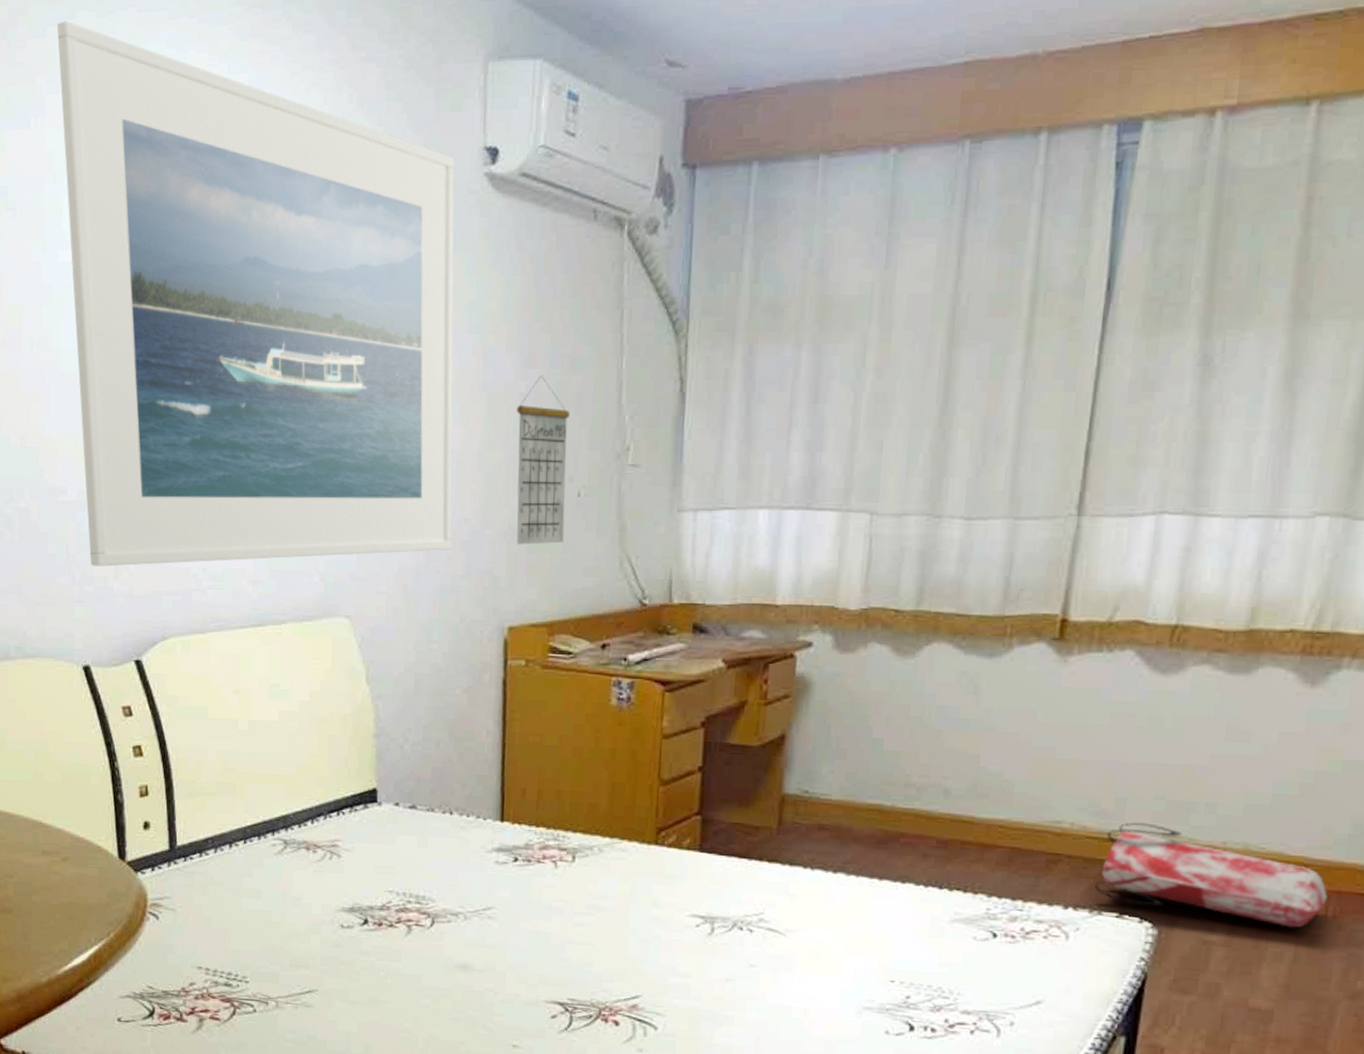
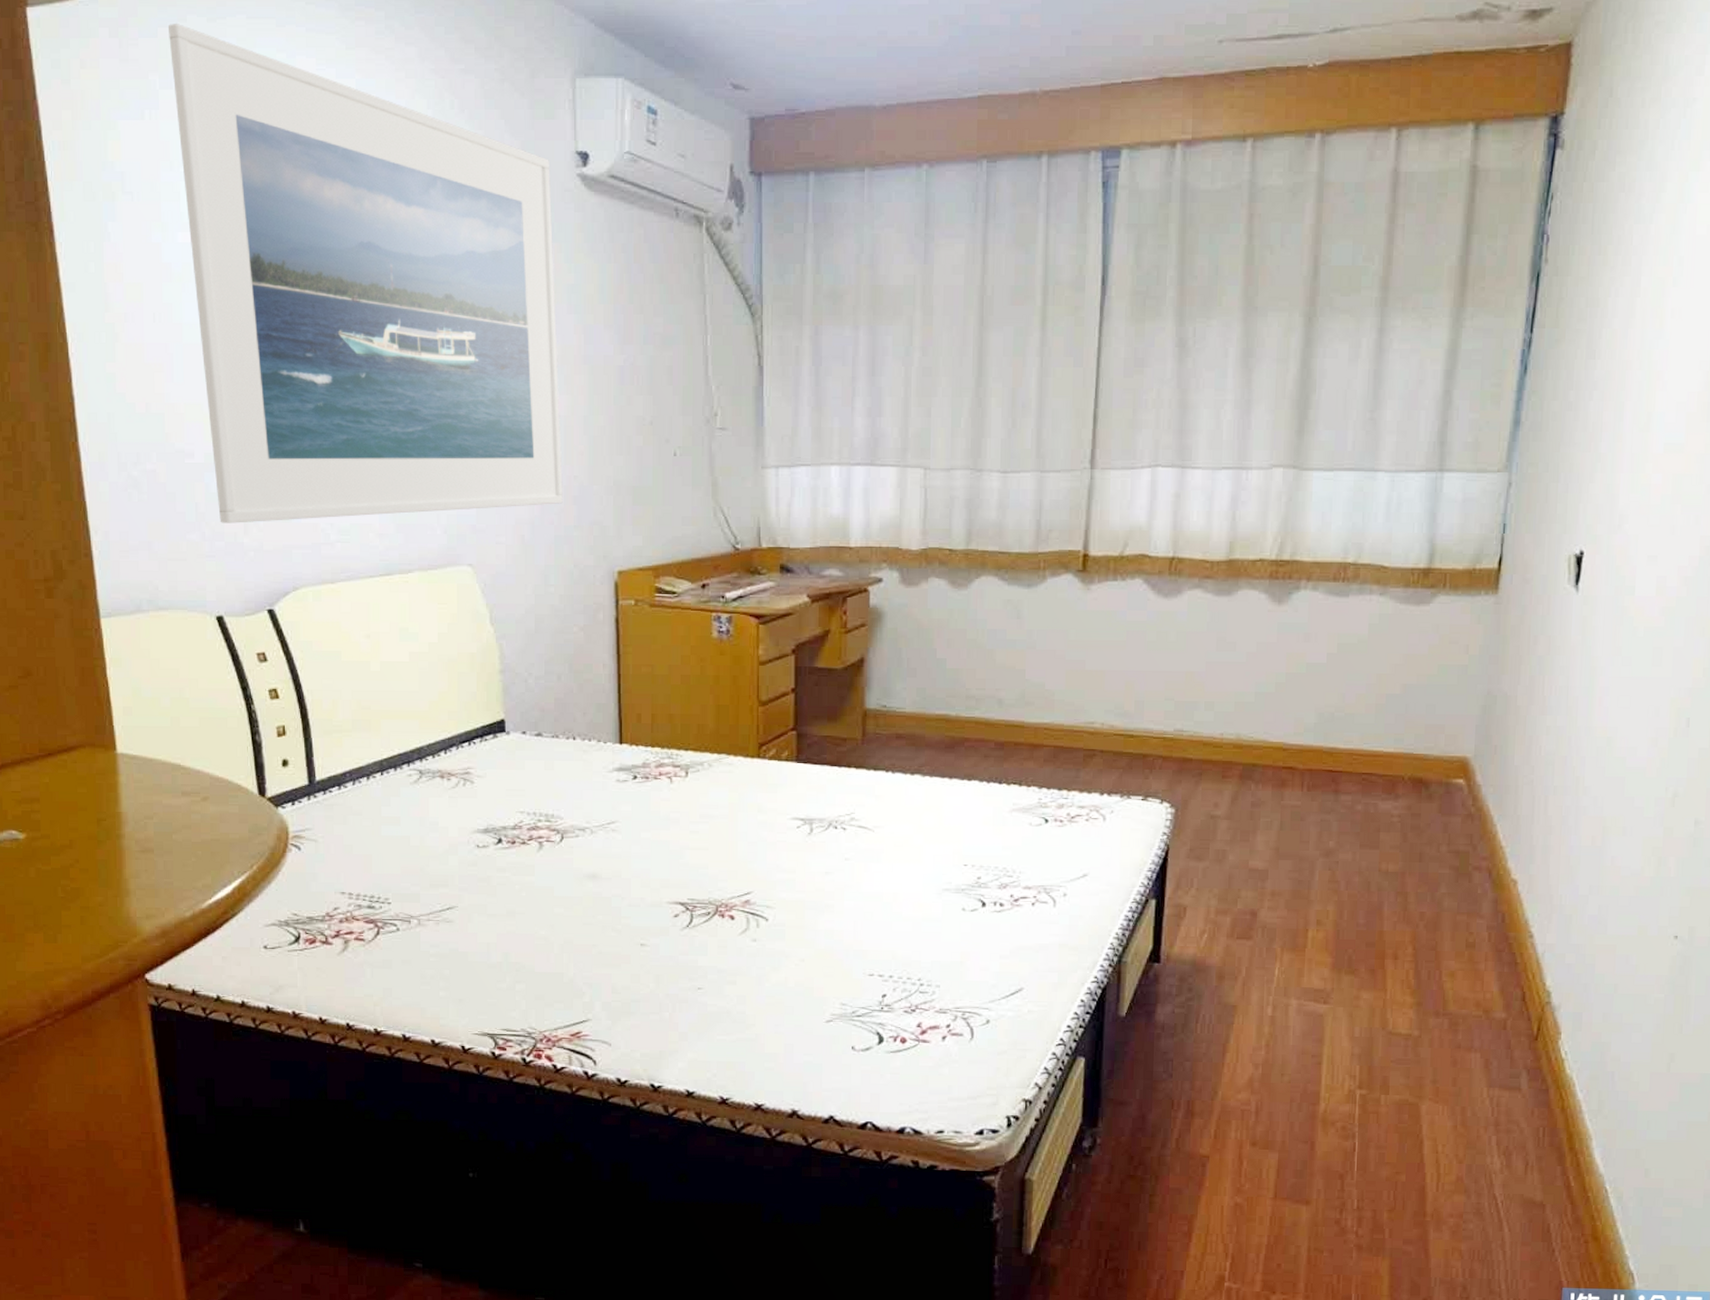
calendar: present [516,375,571,545] -> none [616,350,664,498]
bag: present [1095,822,1327,928] -> none [1123,720,1302,801]

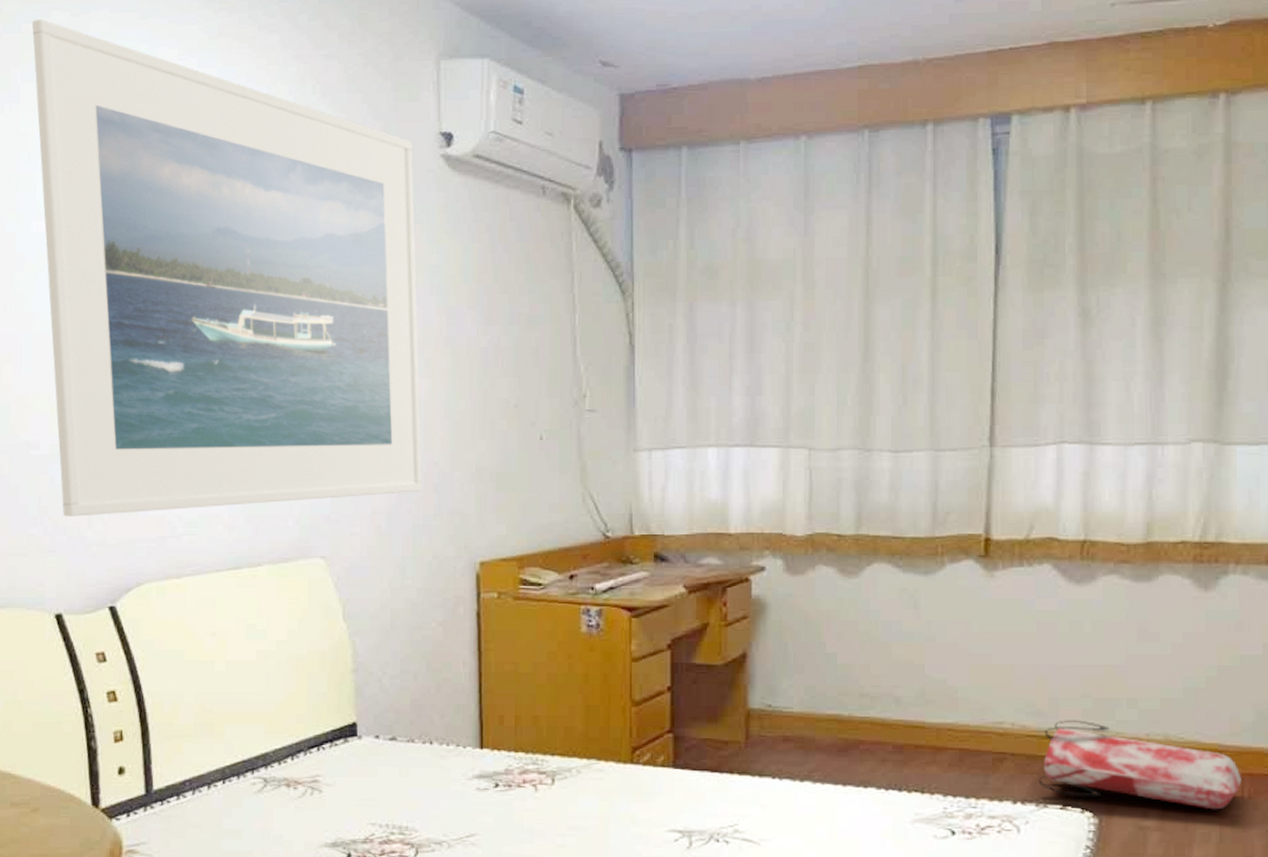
bag: none [1123,720,1302,801] -> present [1038,720,1242,810]

